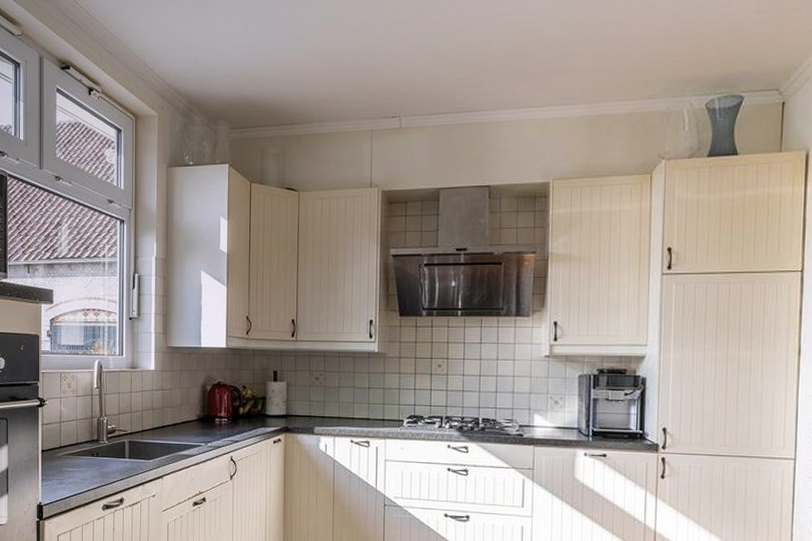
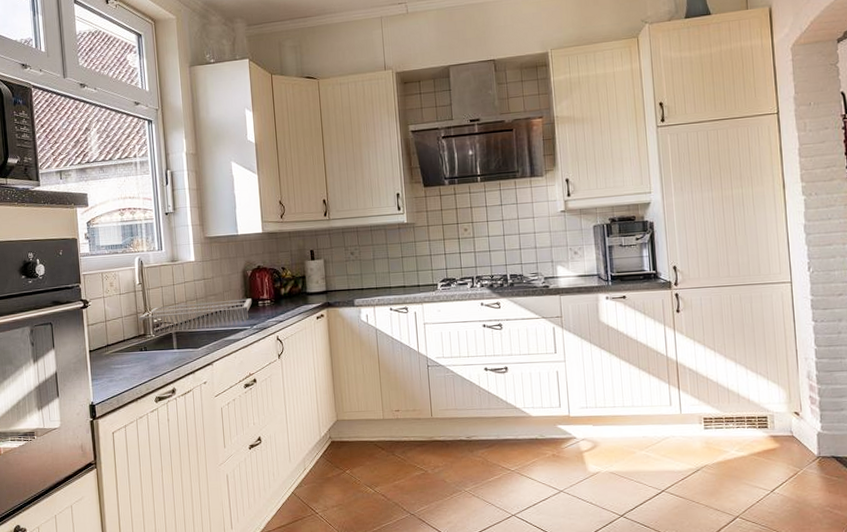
dish rack: none [93,413,208,442] -> present [138,298,252,334]

